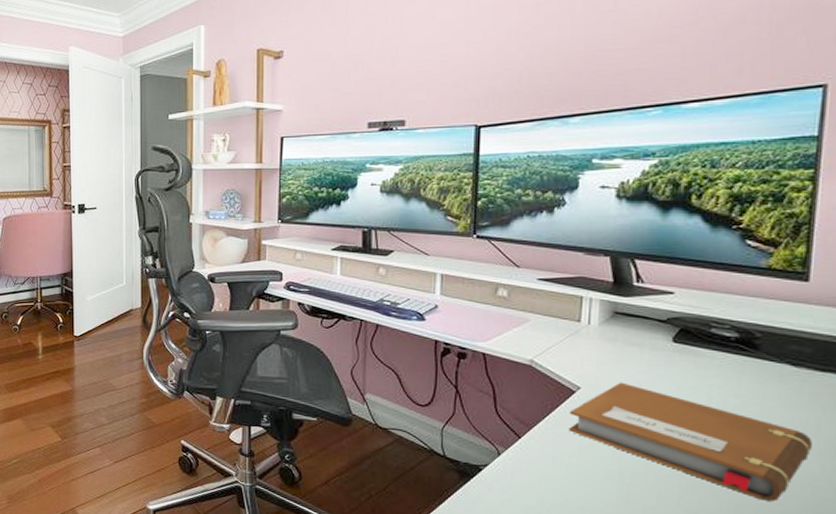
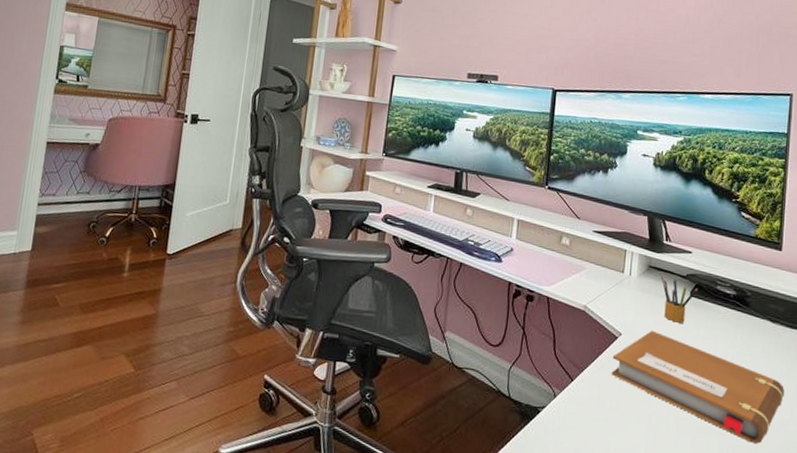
pencil box: none [630,322,684,373] -> present [660,275,698,323]

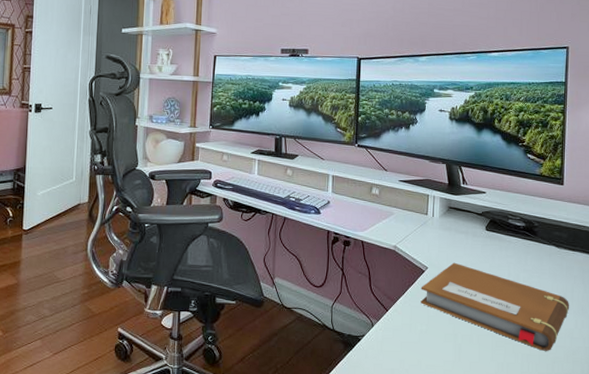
pencil box: present [660,275,698,323] -> none [459,215,492,254]

